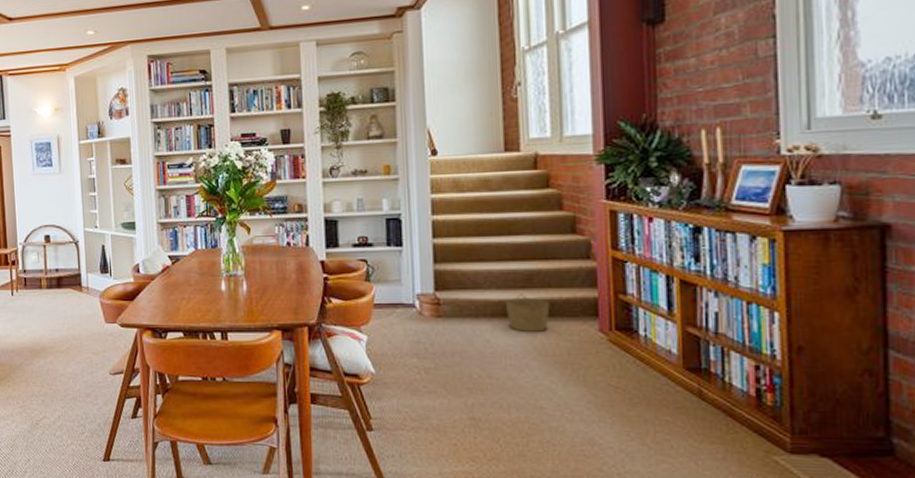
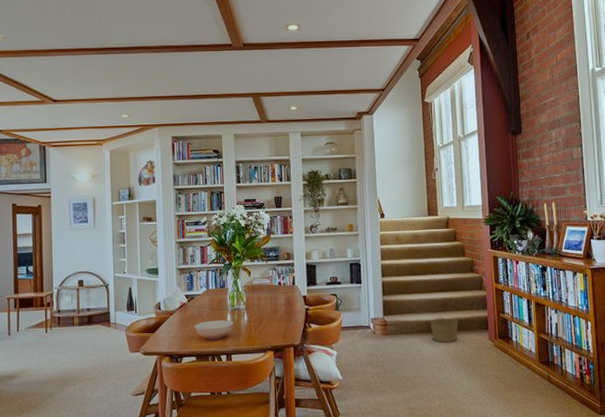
bowl: none [180,288,229,313] -> present [194,320,233,340]

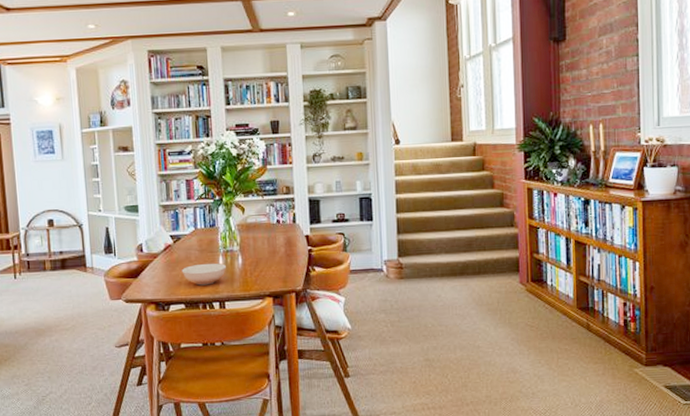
basket: present [430,315,459,343] -> none [451,256,485,287]

